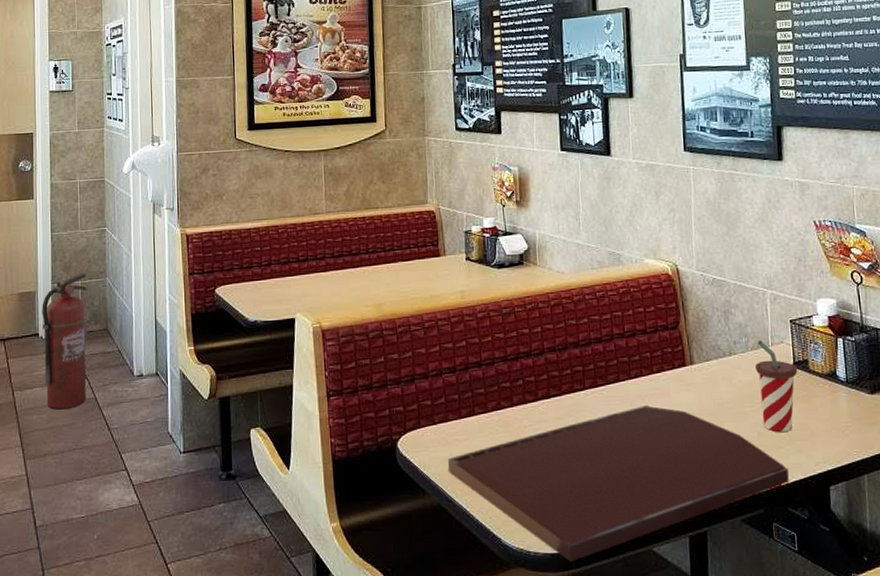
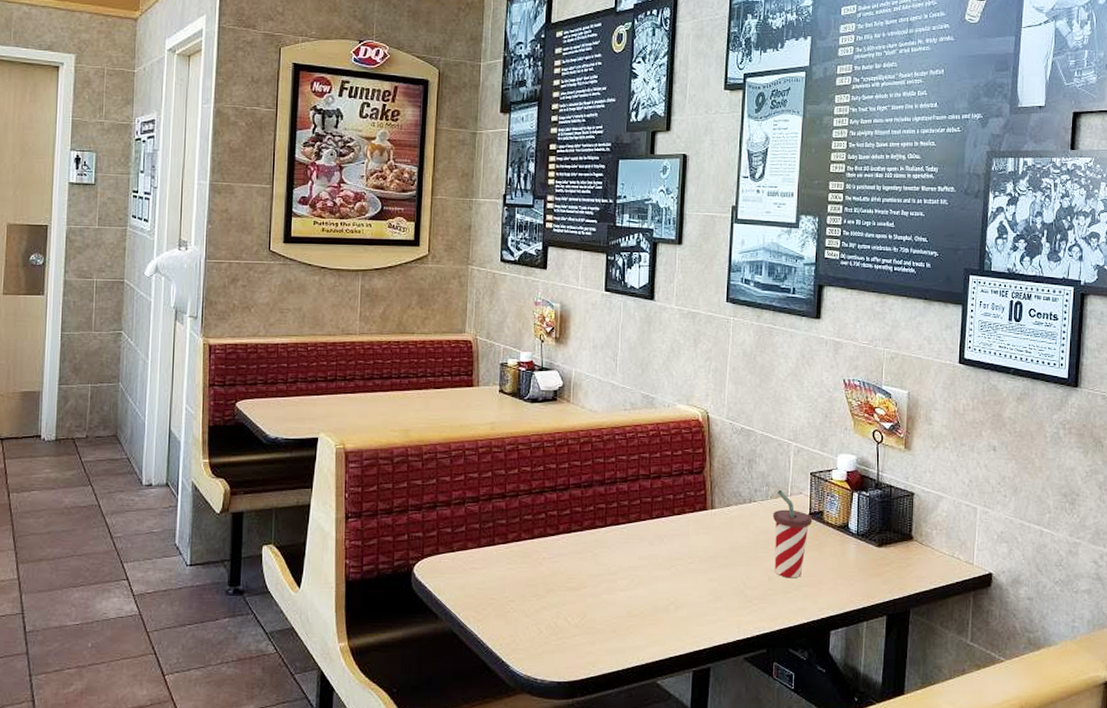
fire extinguisher: present [42,272,88,410] -> none [44,375,98,515]
desk pad: present [447,405,789,562] -> none [462,545,793,690]

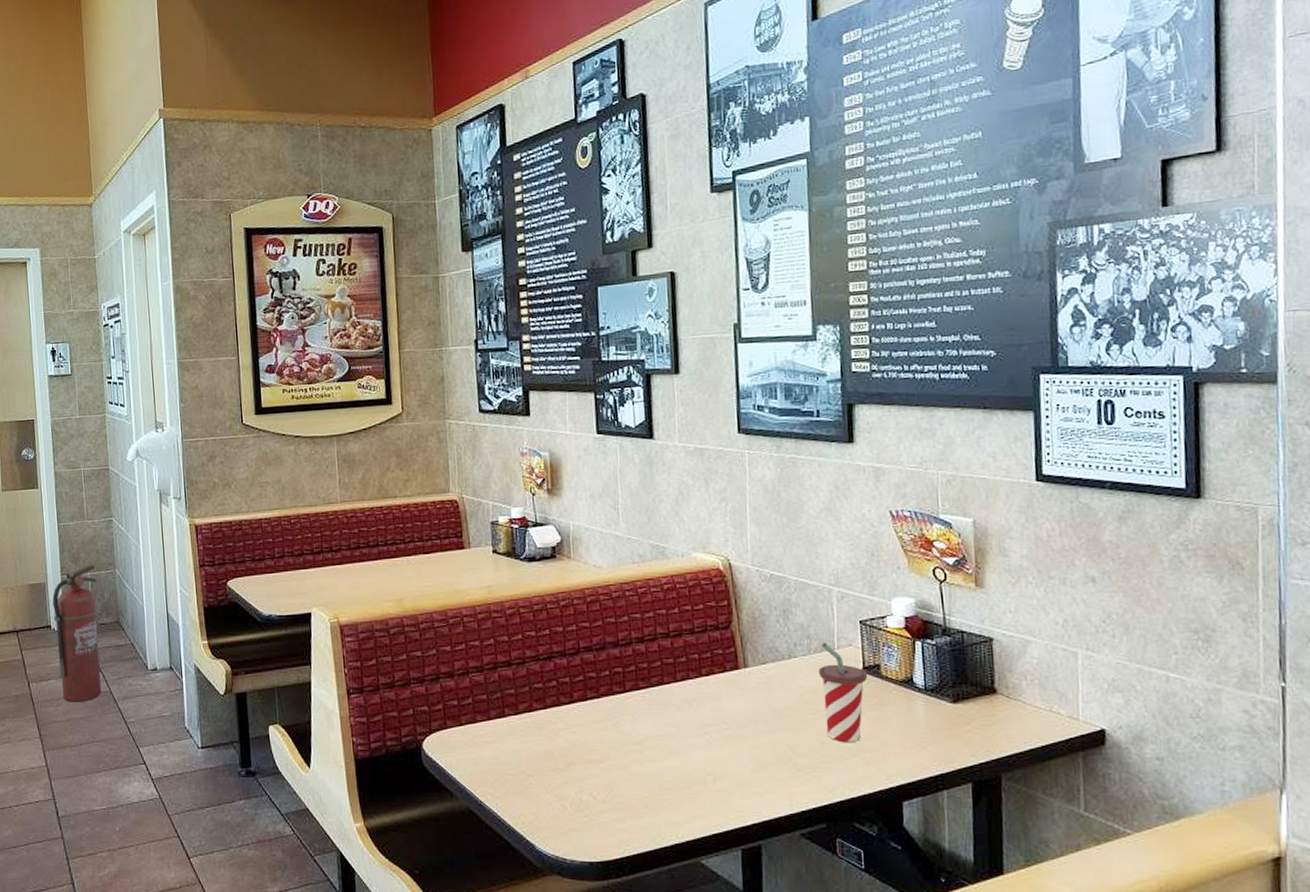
fire extinguisher: none [44,375,98,515] -> present [52,564,101,702]

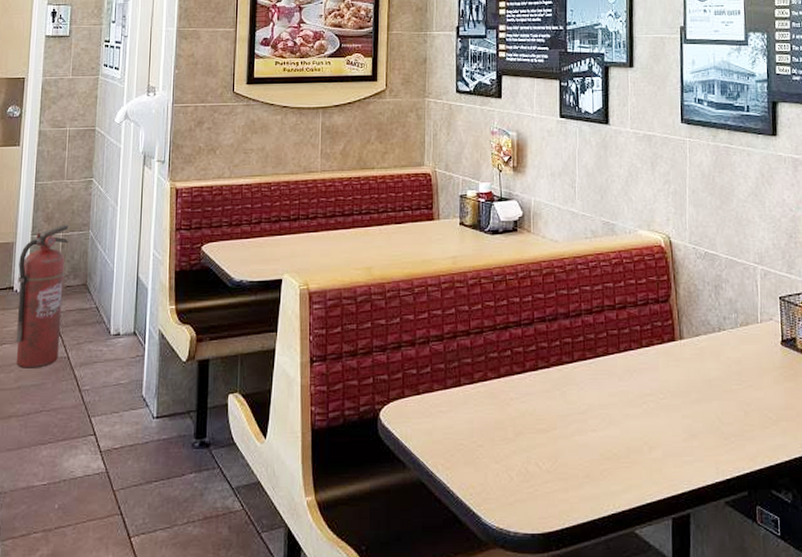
beverage cup: present [819,643,868,743] -> none [744,317,786,412]

